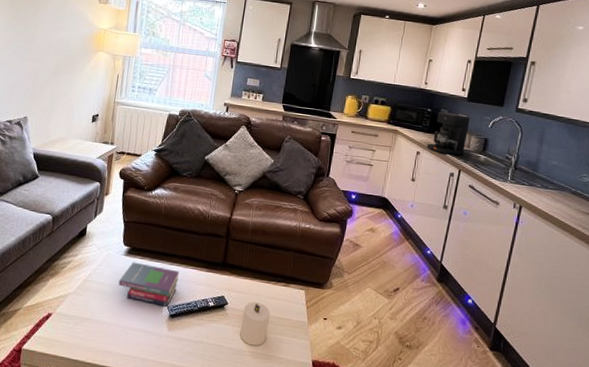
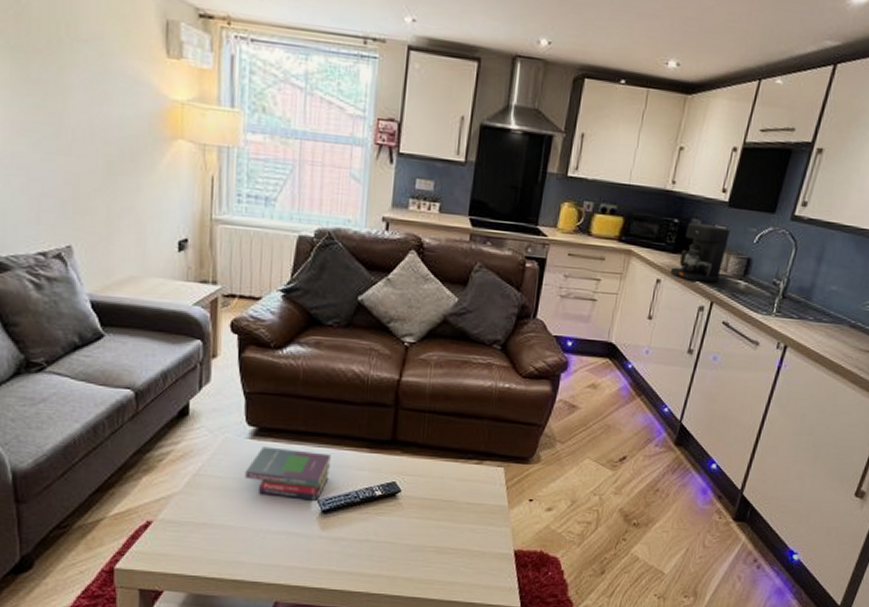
candle: present [240,302,271,346] -> none [419,486,459,539]

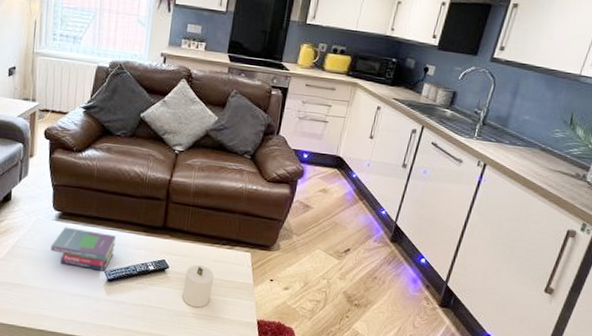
candle: none [419,486,459,539] -> present [182,265,214,308]
coffee maker: present [670,222,731,283] -> none [388,61,439,111]

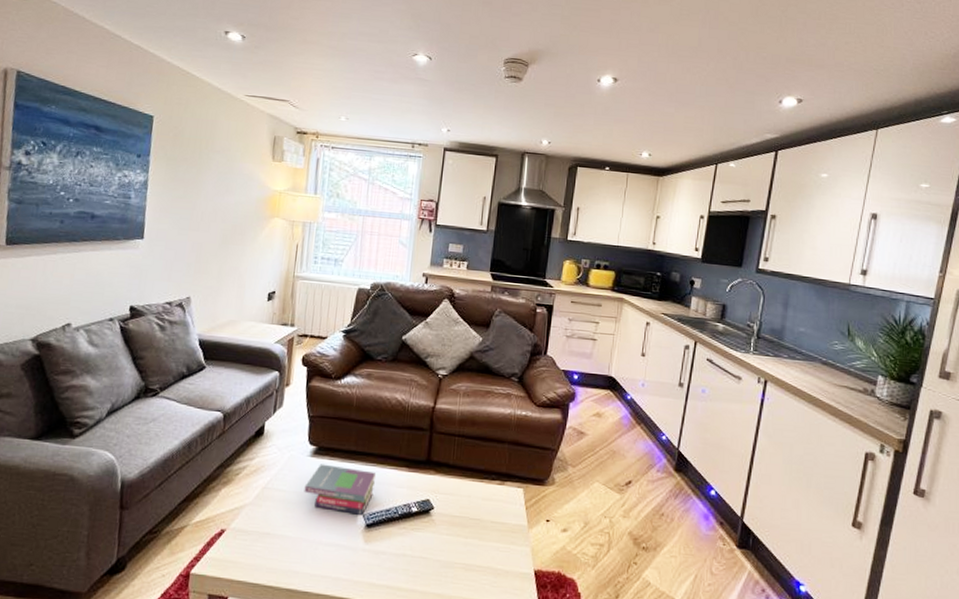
candle: present [182,265,214,308] -> none [449,505,484,557]

